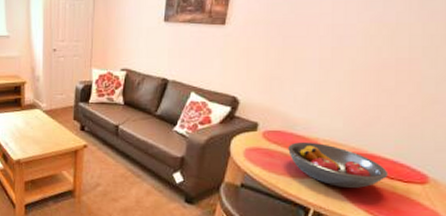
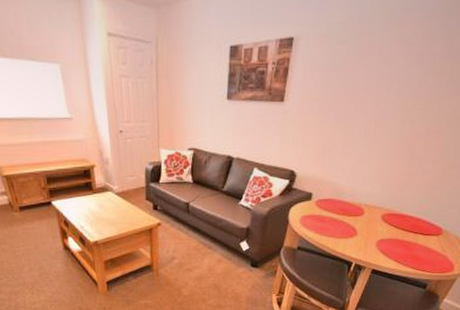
fruit bowl: present [288,141,389,188] -> none [336,207,414,243]

